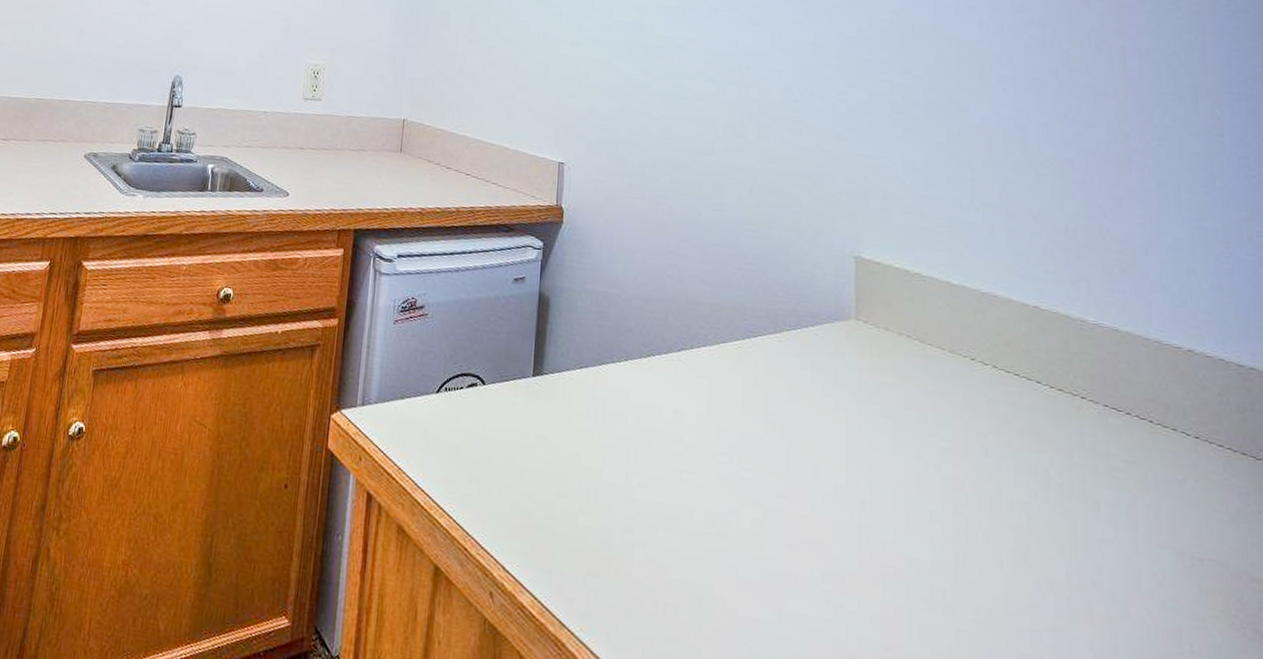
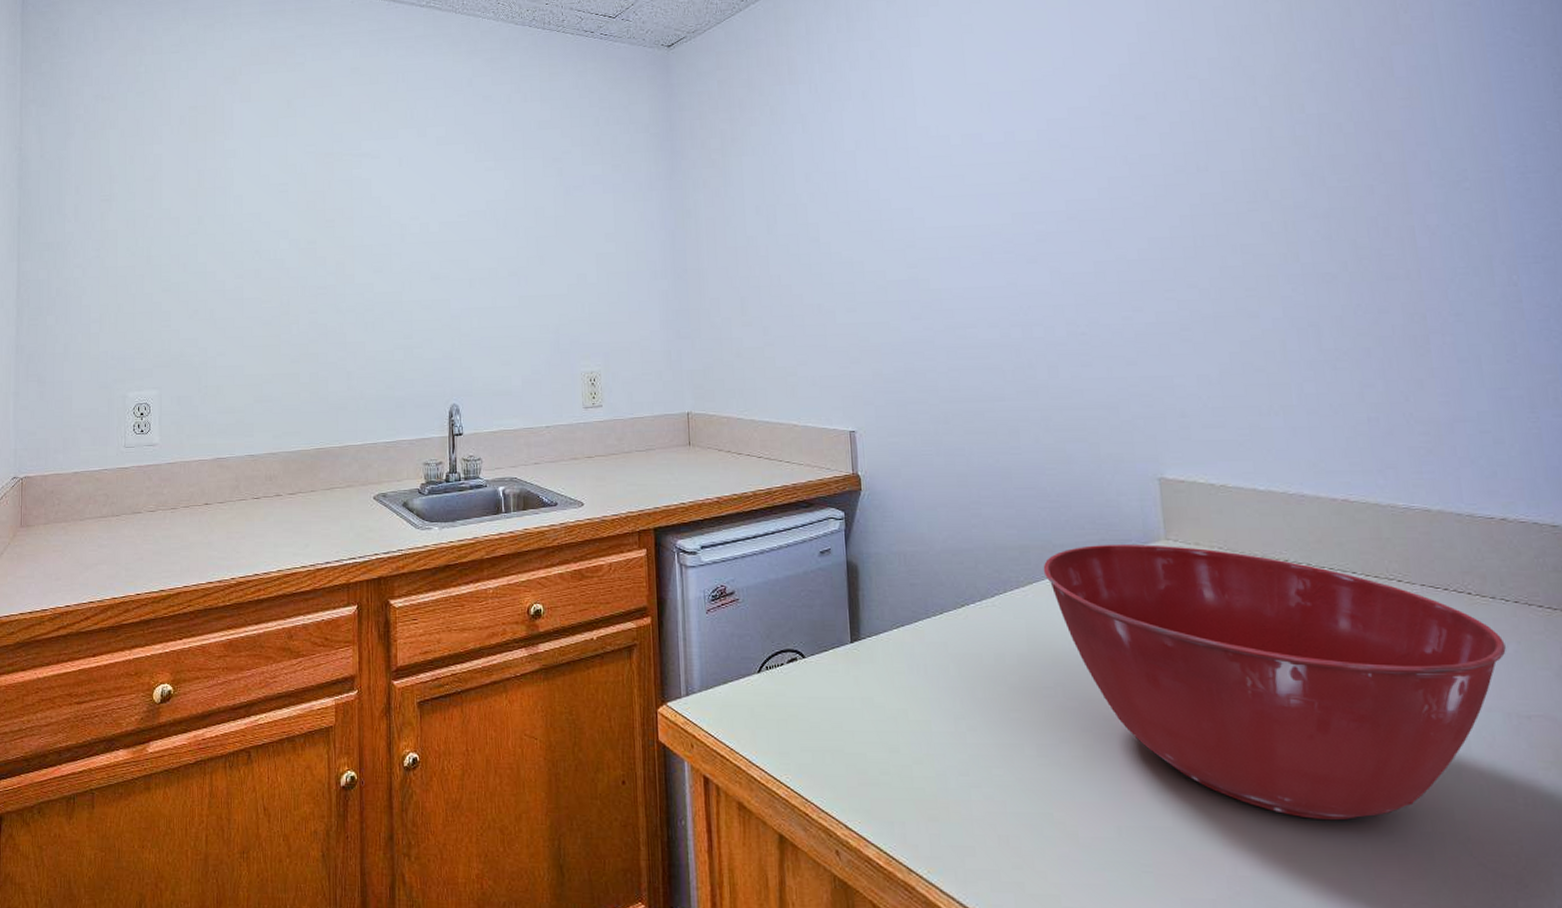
mixing bowl: none [732,313,1183,641] -> present [1043,543,1506,821]

